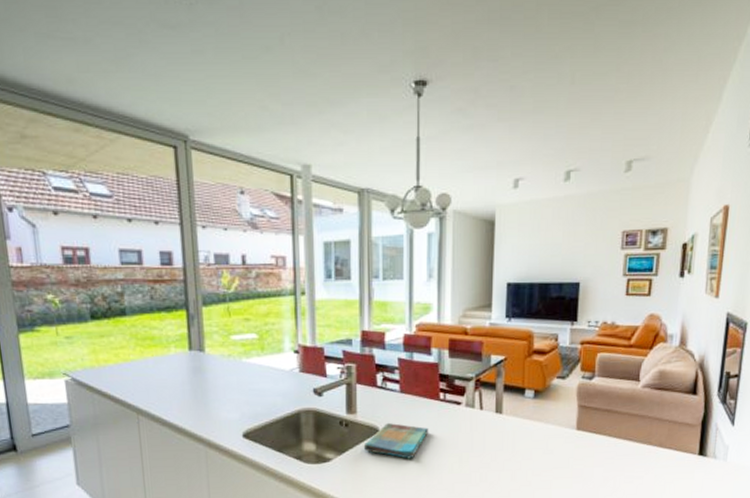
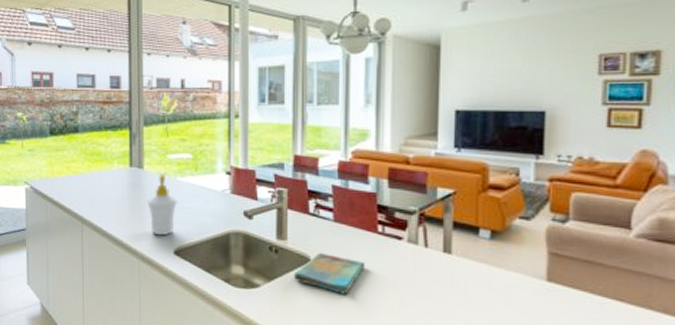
soap bottle: none [211,355,245,420] -> present [147,173,179,236]

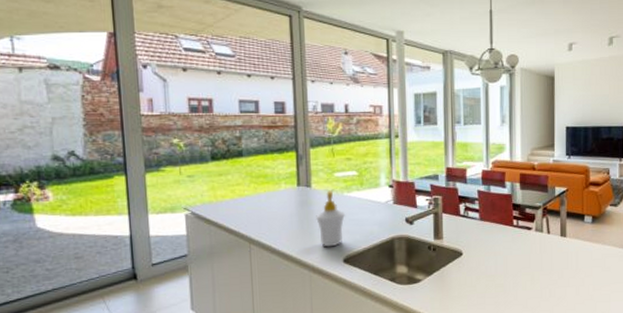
dish towel: present [293,252,366,294] -> none [449,246,505,279]

